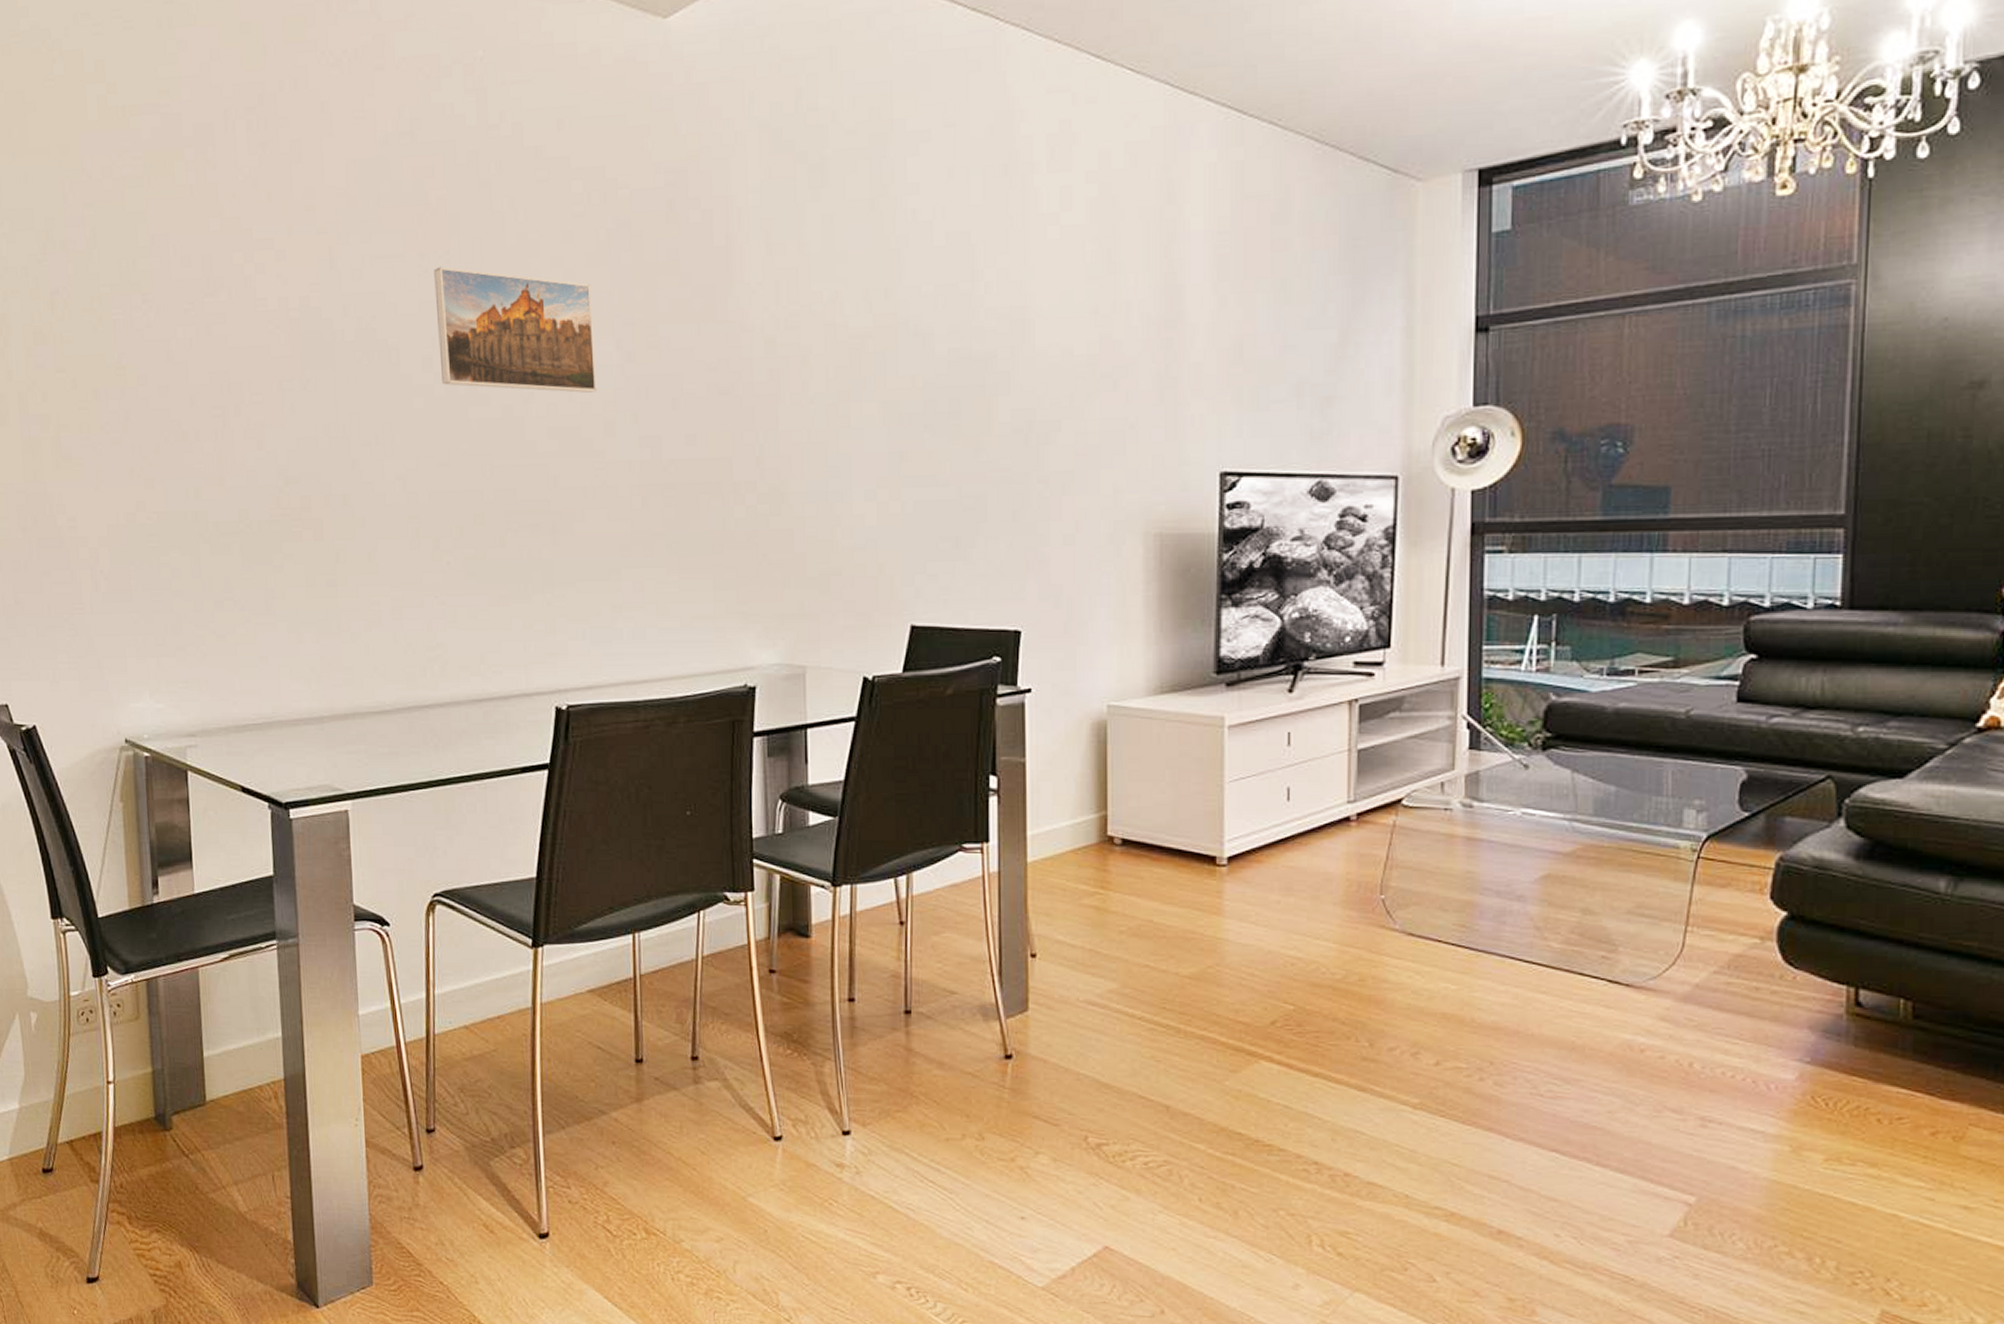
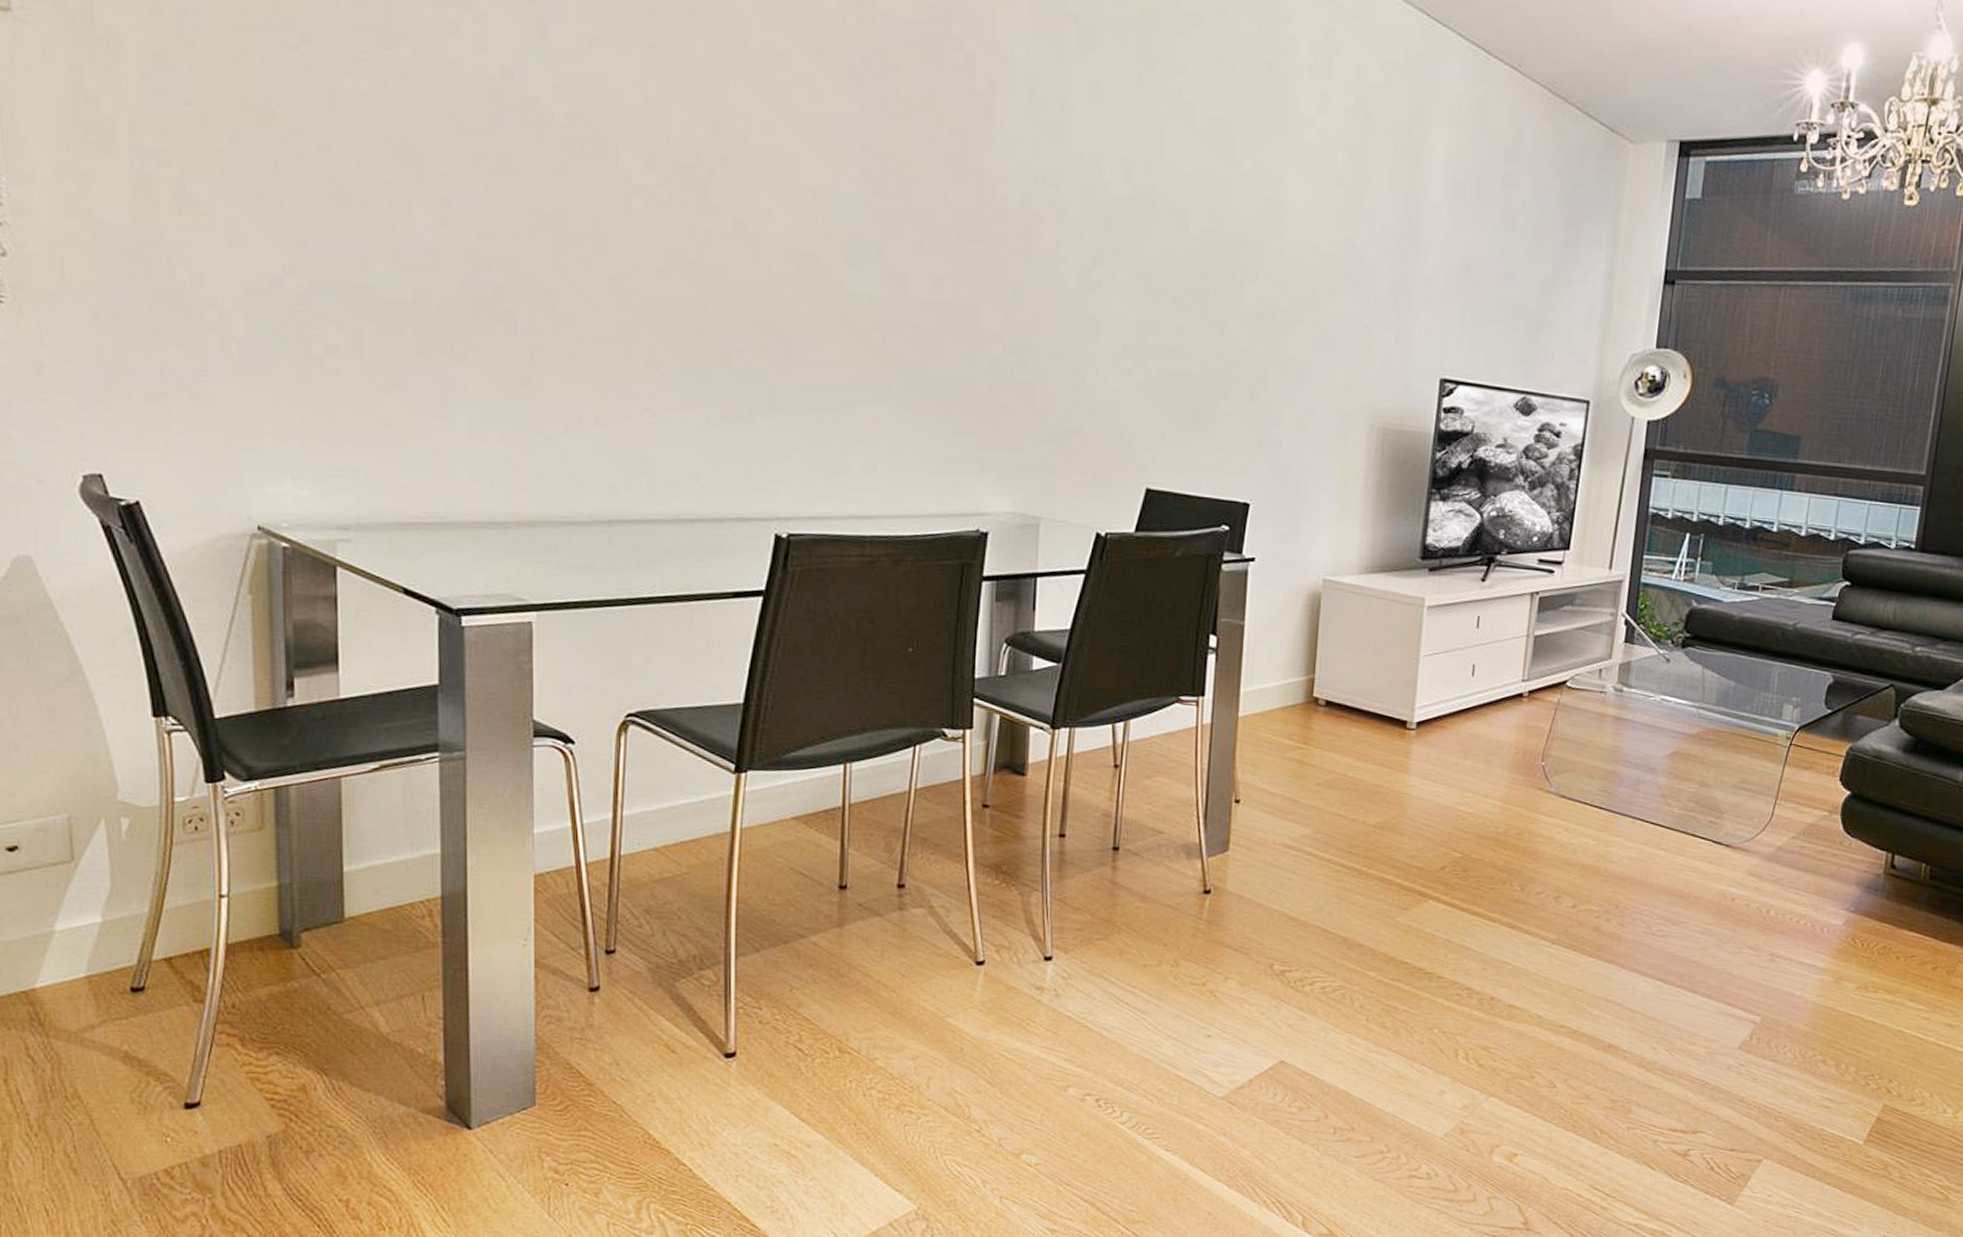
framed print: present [434,266,597,393] -> none [664,62,841,220]

